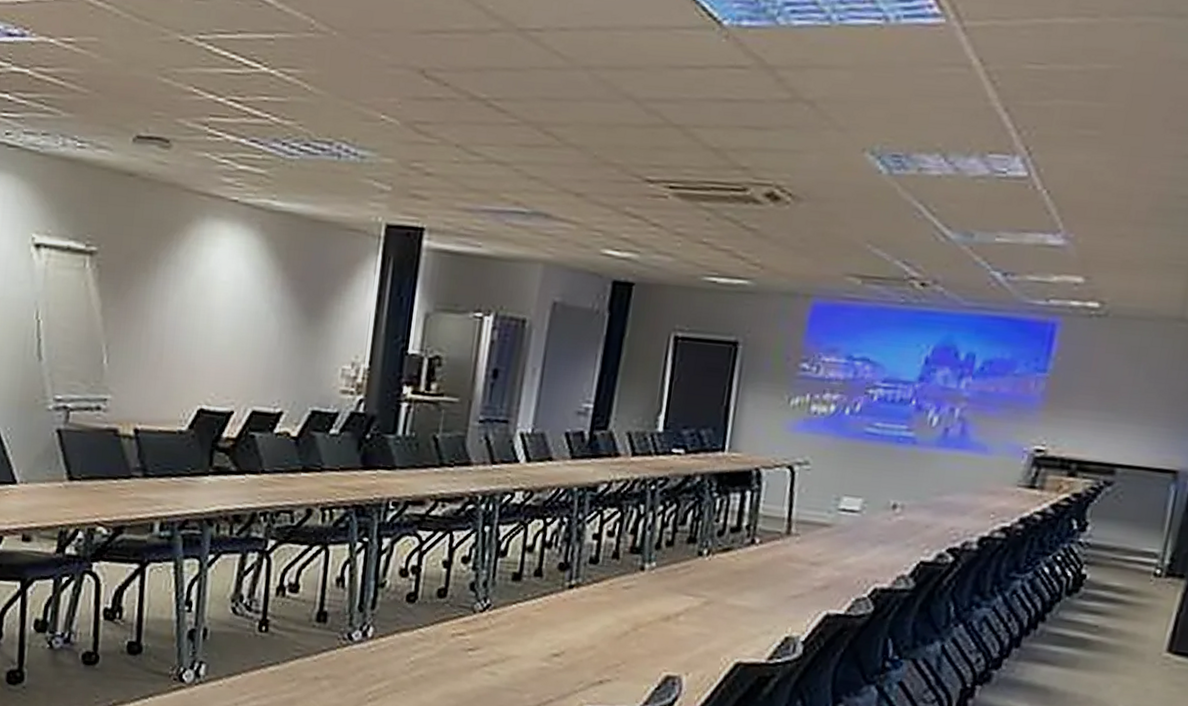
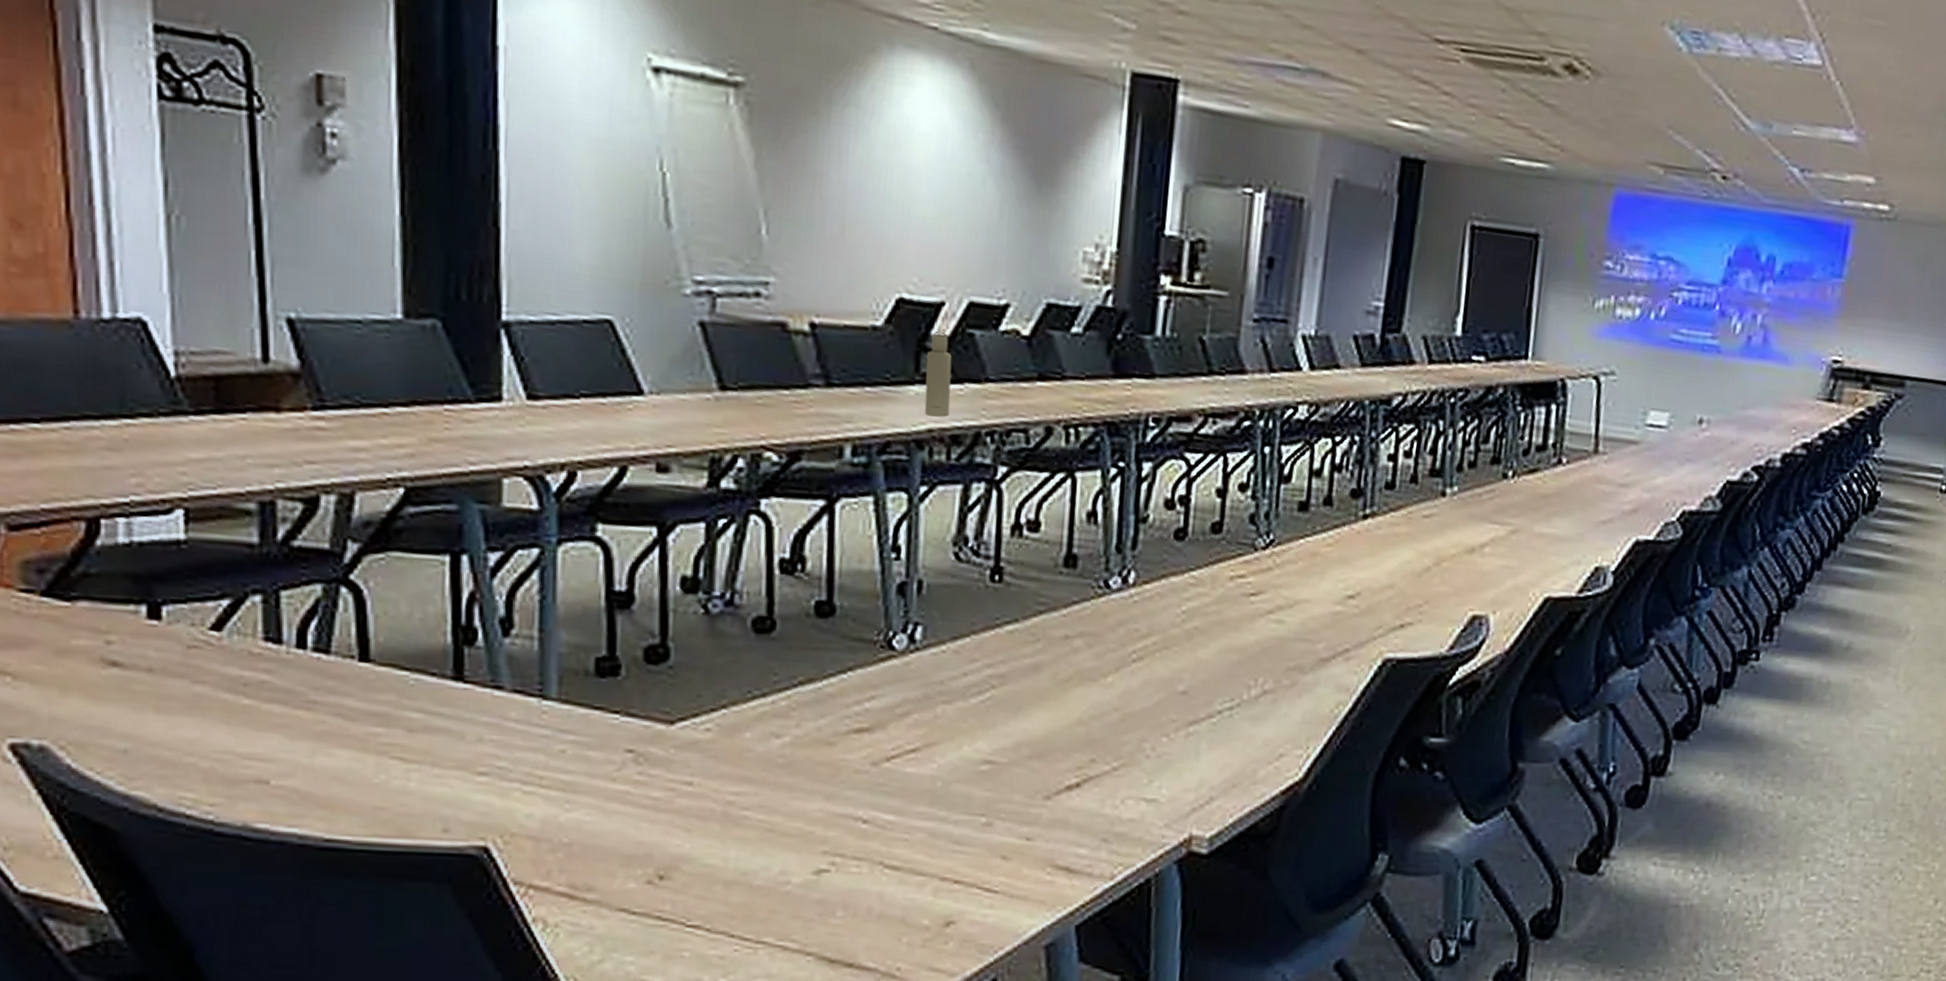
bottle: none [214,433,238,501] -> present [924,330,952,418]

